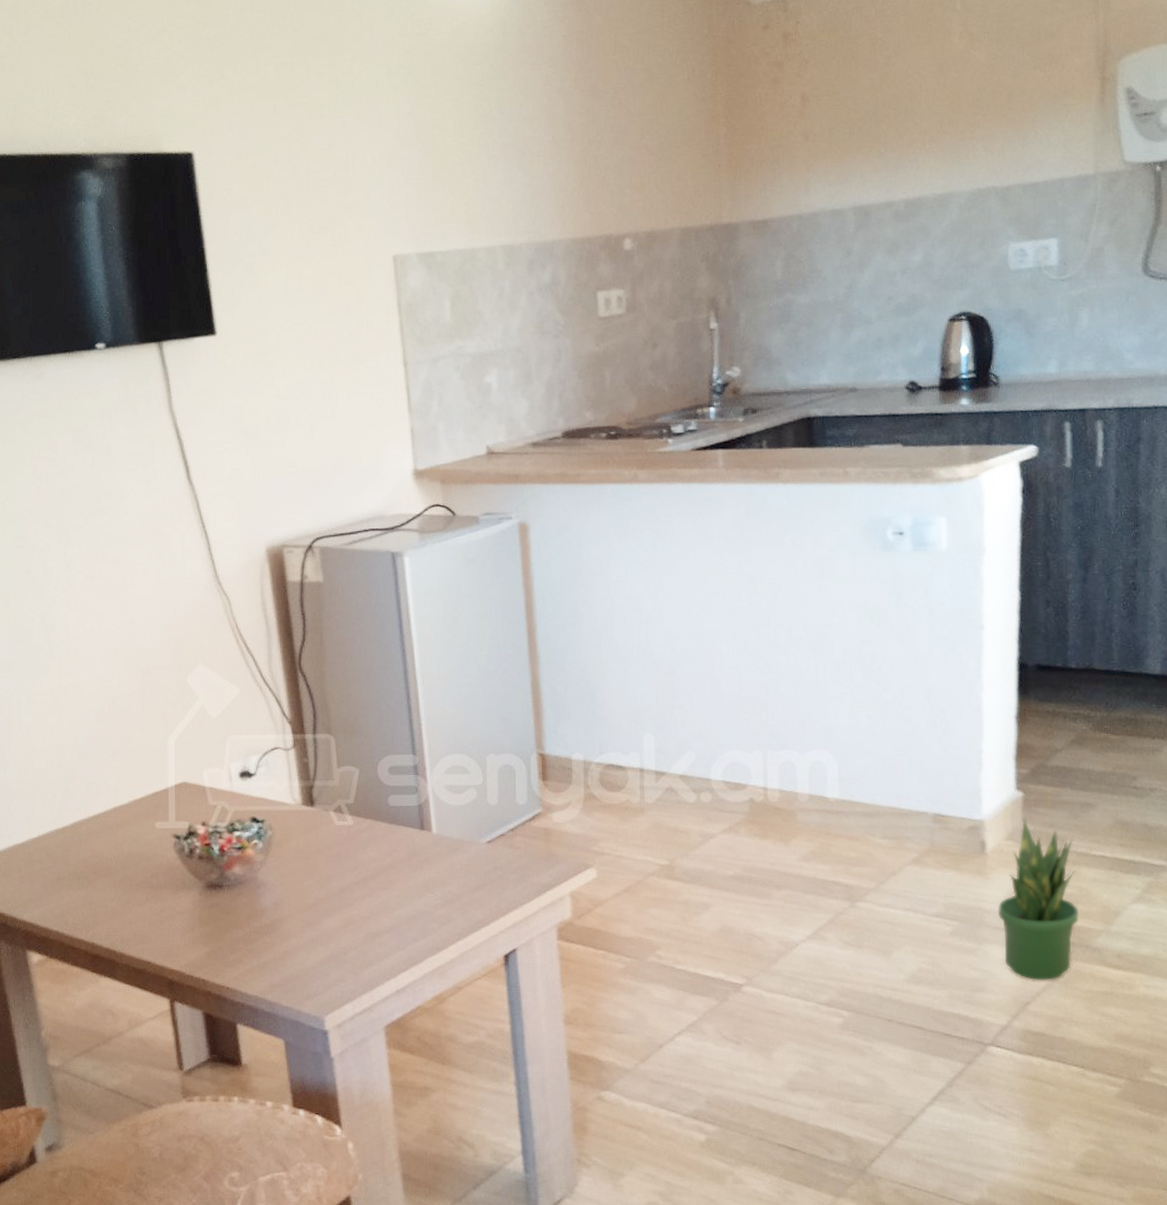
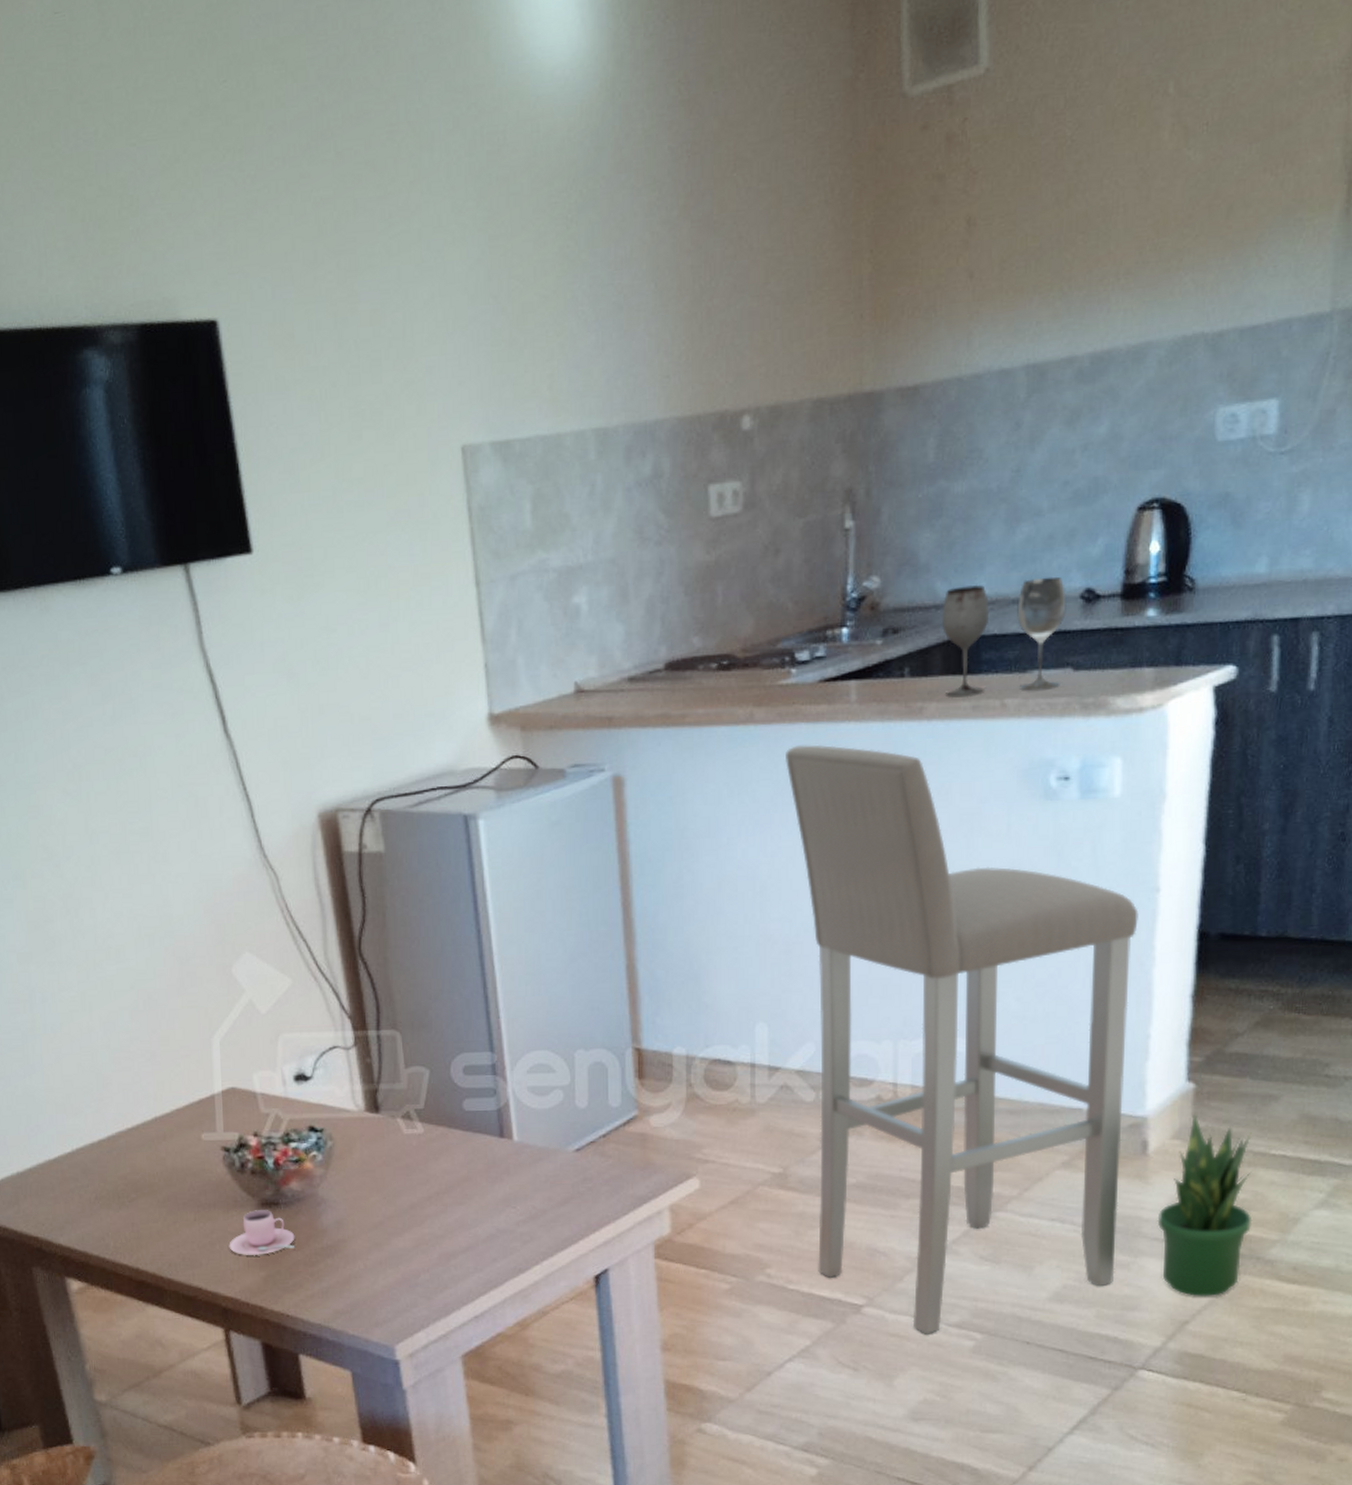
teacup: none [176,890,237,933] -> present [229,1209,296,1256]
bar stool: none [665,501,967,1012] -> present [786,744,1139,1334]
wineglass: none [791,371,895,467] -> present [941,576,1067,699]

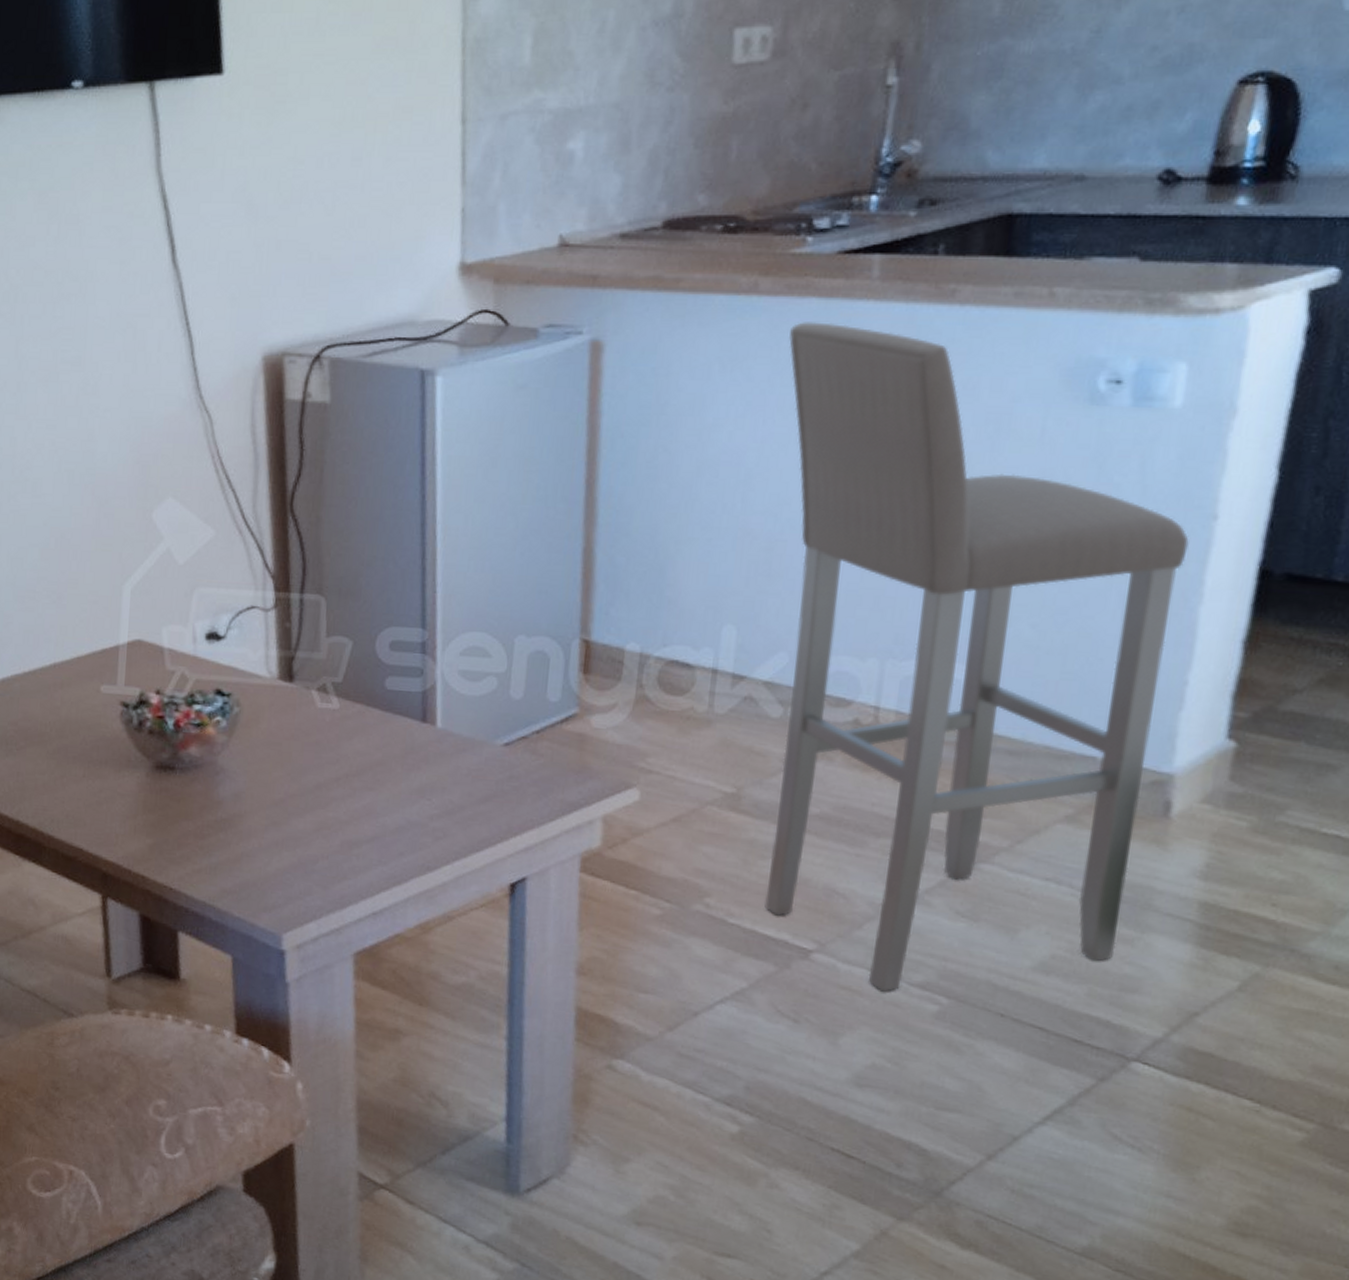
teacup: present [229,1209,296,1256] -> none [116,772,188,822]
wineglass: present [941,576,1067,699] -> none [983,153,1141,283]
planter: present [1157,1113,1253,1296] -> none [1172,776,1301,988]

